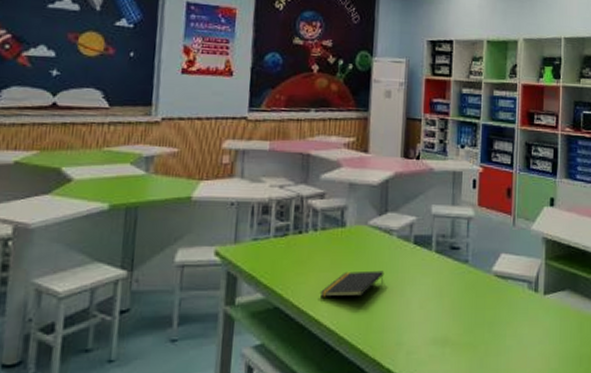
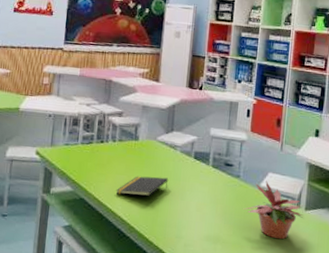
potted plant: none [474,264,543,333] -> present [243,181,304,240]

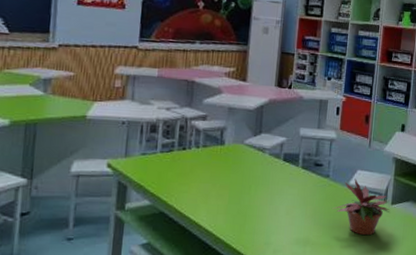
notepad: present [116,176,169,196] -> none [200,182,257,204]

